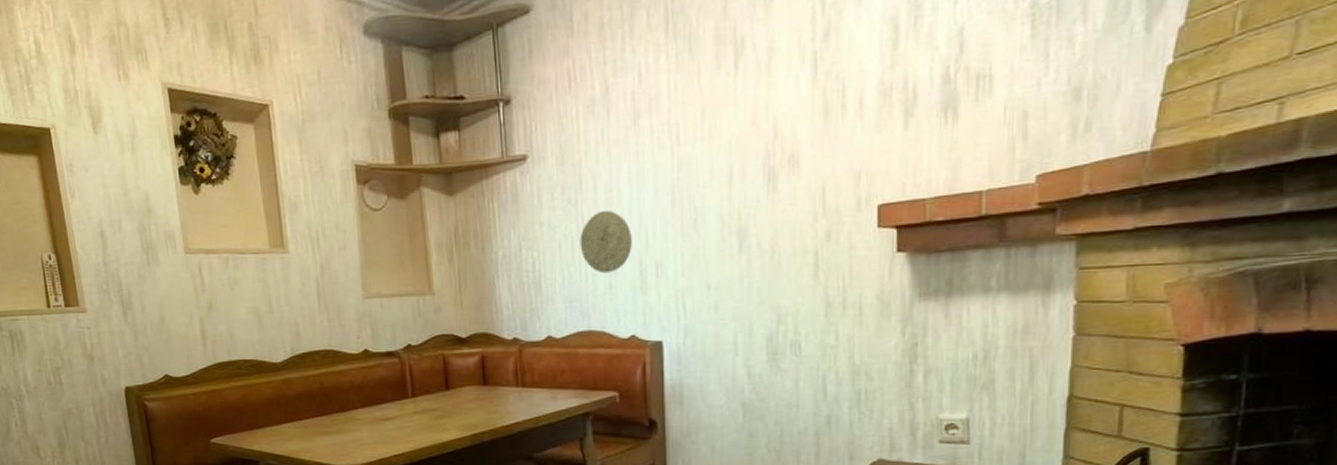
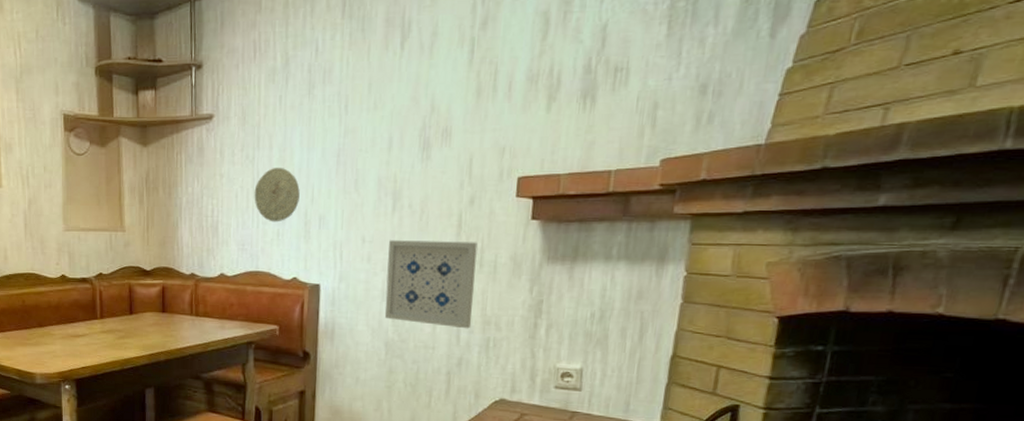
wall art: none [738,281,839,382] -> present [384,240,478,329]

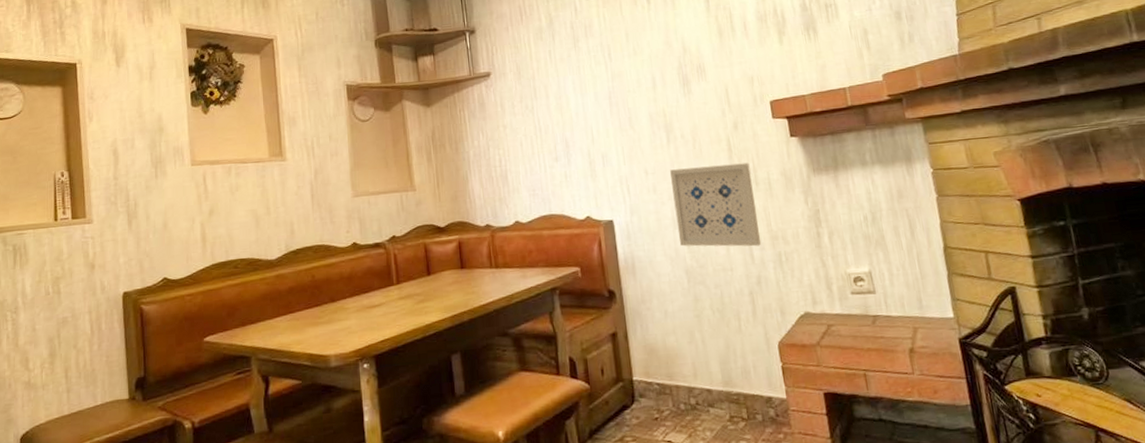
decorative plate: present [254,167,300,222] -> none [537,113,581,165]

